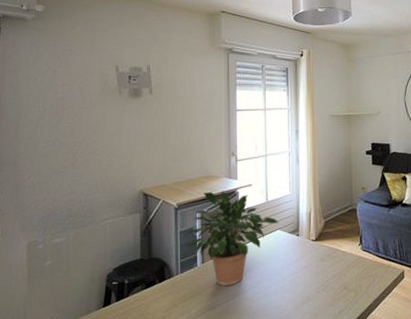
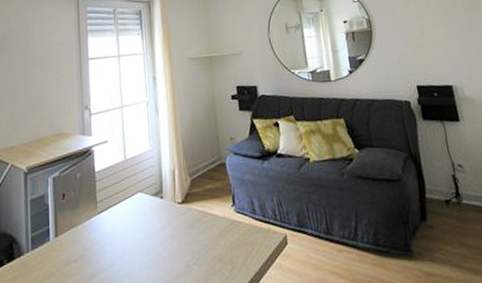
potted plant: present [182,191,278,286] -> none [33,150,139,264]

